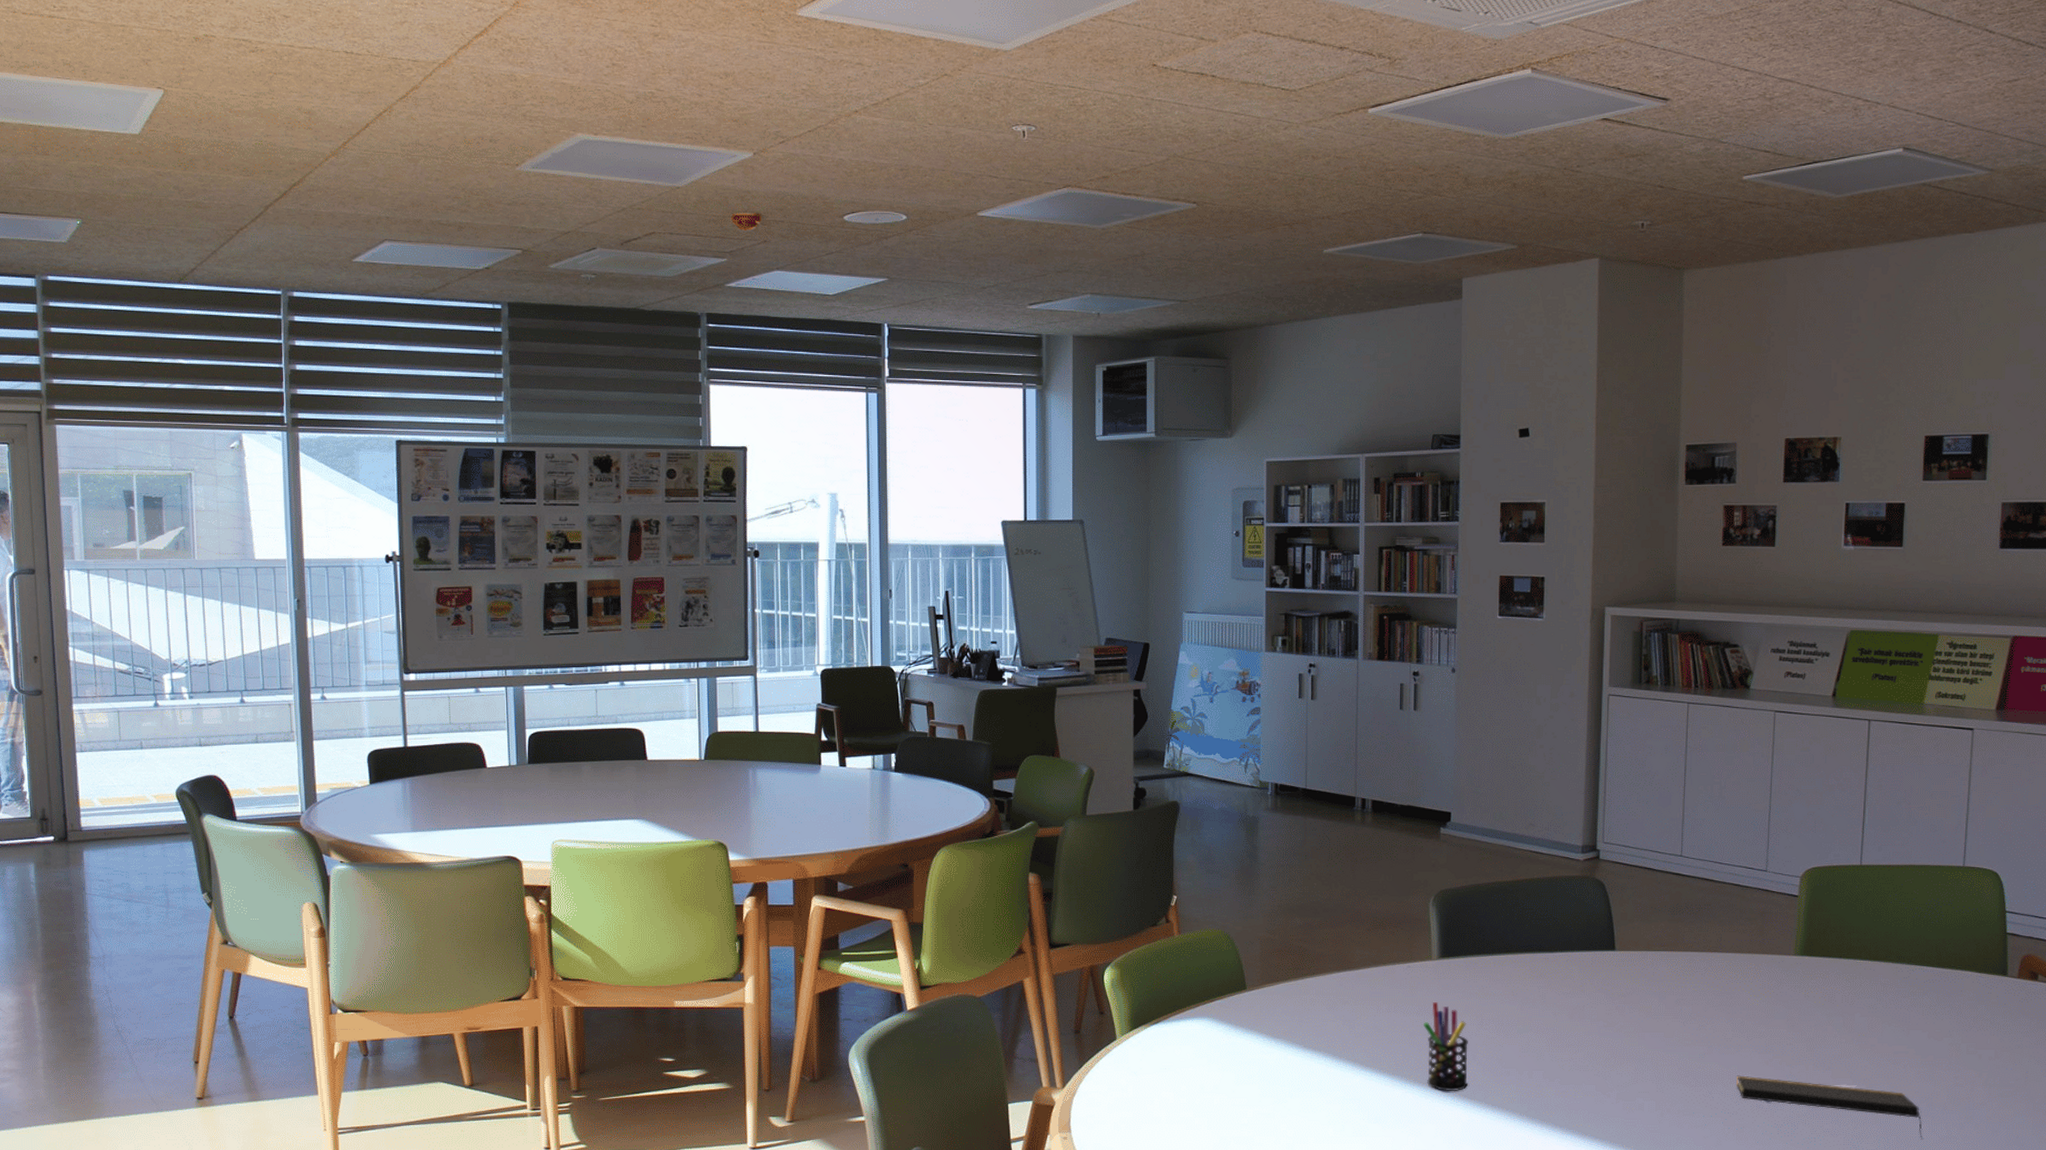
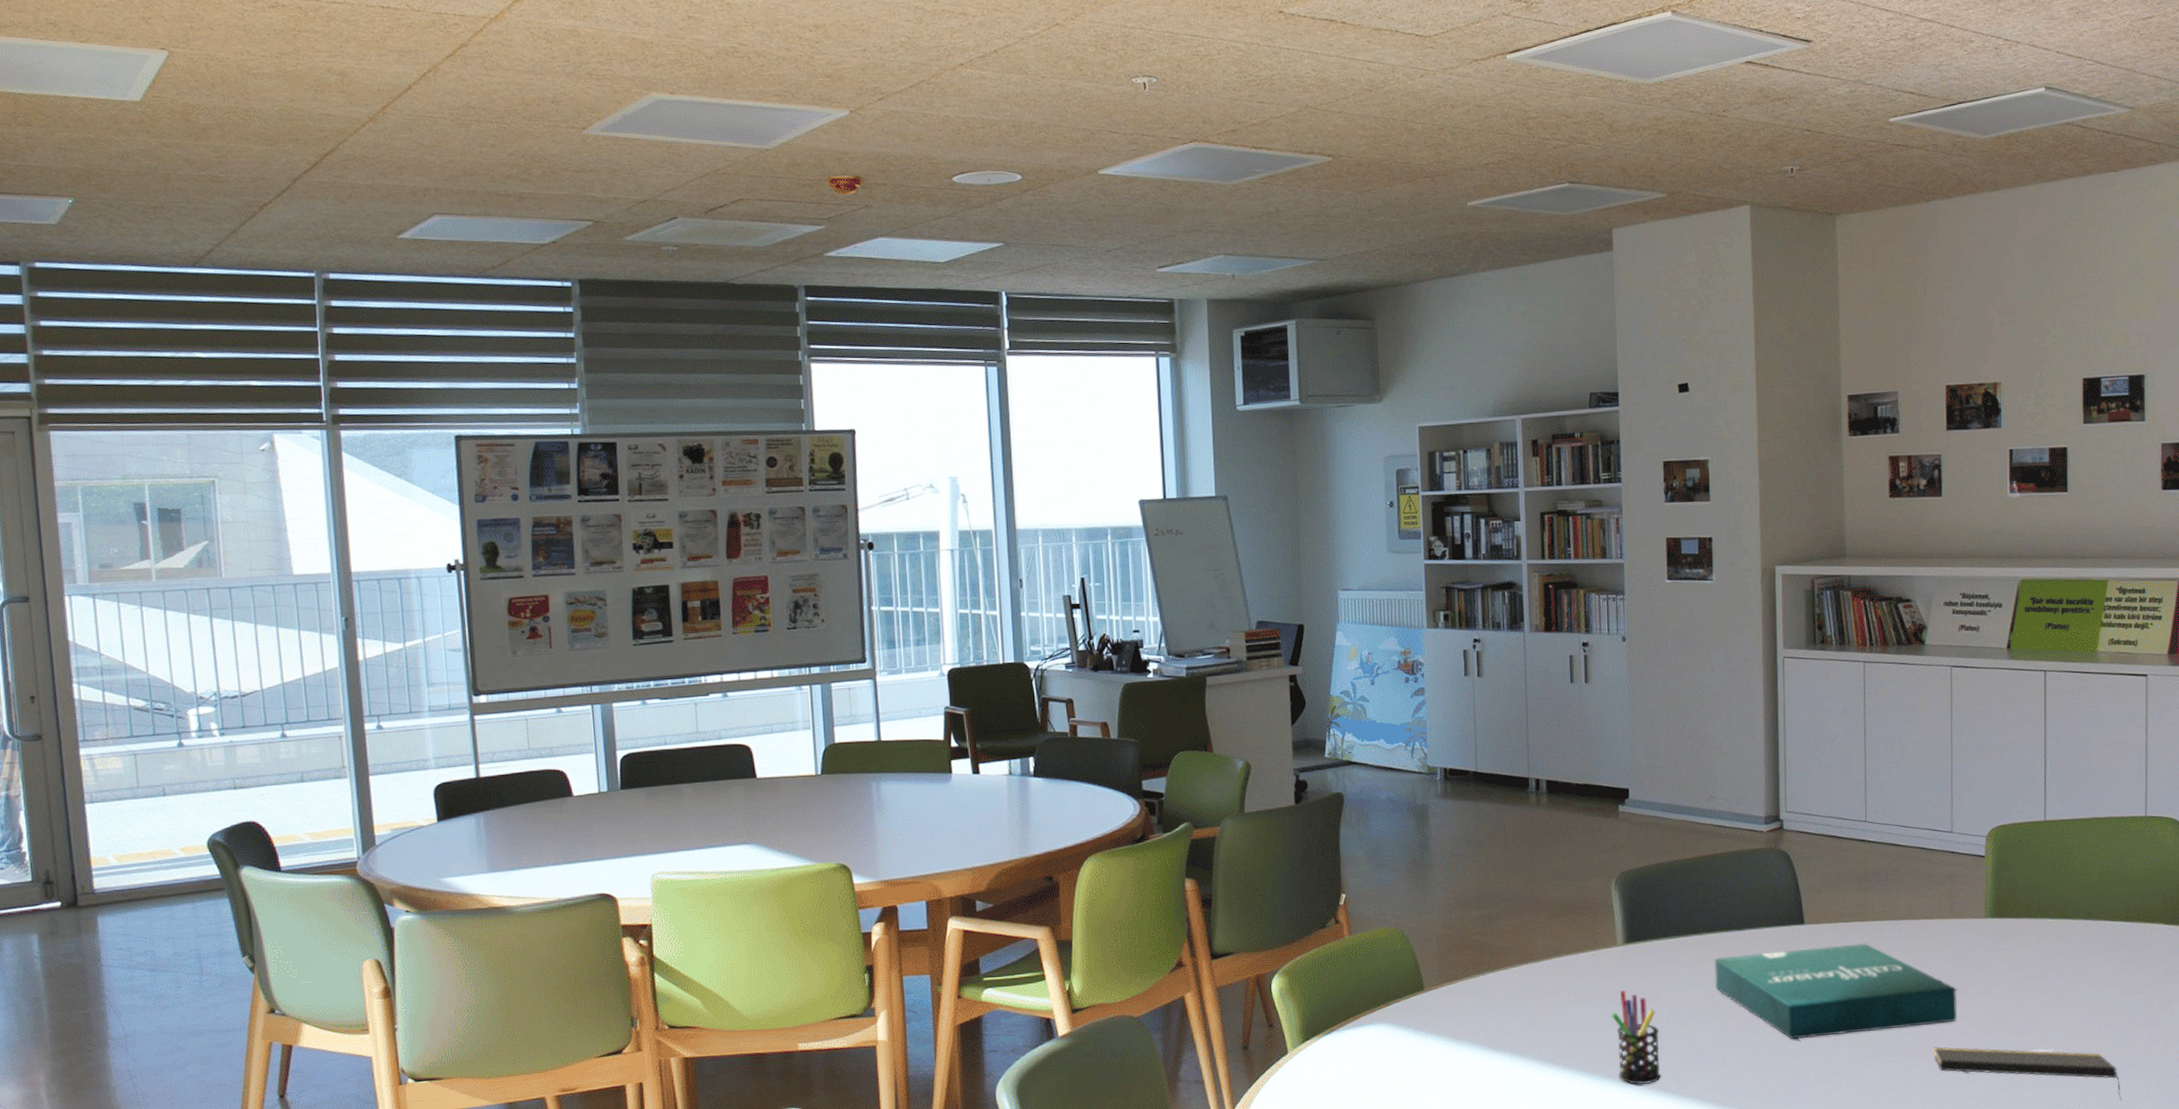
pizza box: none [1525,972,1762,1059] -> present [1714,943,1957,1040]

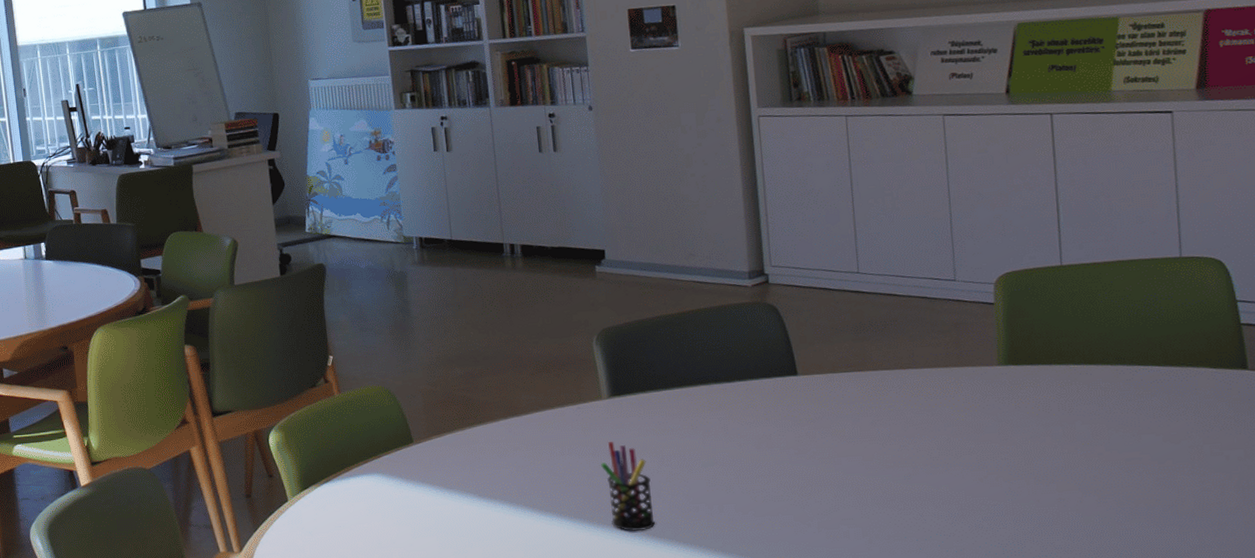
pizza box: present [1714,943,1957,1040] -> none [704,393,973,488]
notepad: present [1934,1047,2121,1101] -> none [949,495,1171,550]

